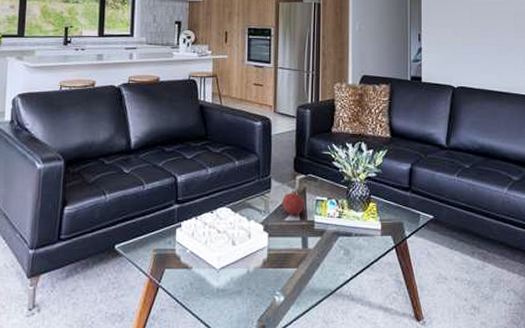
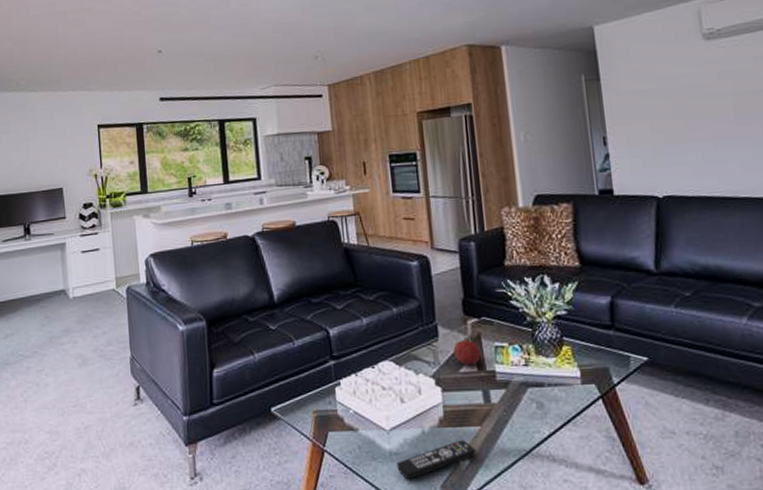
remote control: none [222,280,291,314] -> present [396,440,477,480]

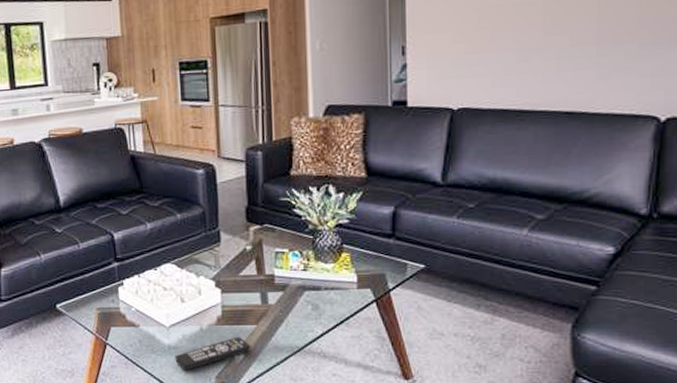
fruit: present [453,338,481,366] -> none [234,243,261,269]

